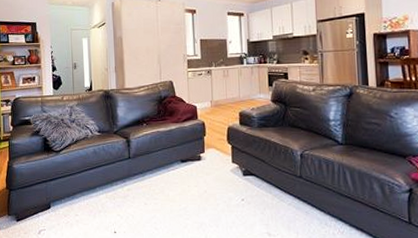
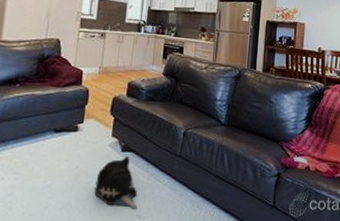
plush toy: none [224,180,266,226] -> present [94,157,138,208]

